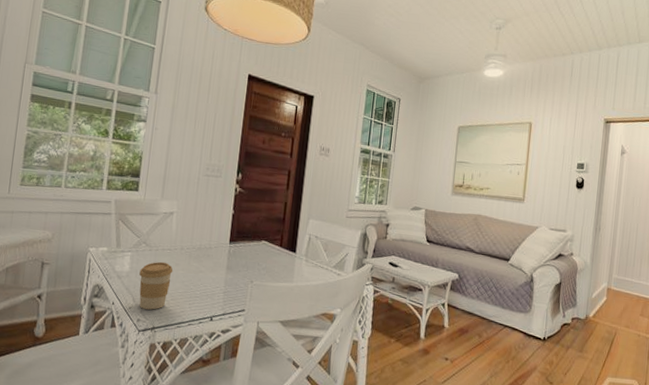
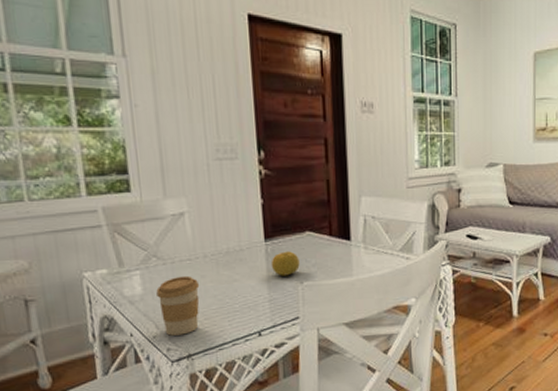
fruit: none [230,254,254,274] -> present [270,251,300,276]

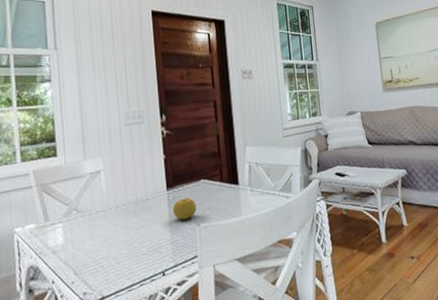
coffee cup: present [156,275,200,336] -> none [75,225,113,281]

